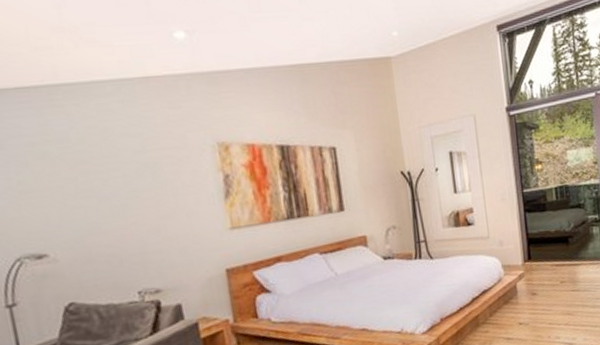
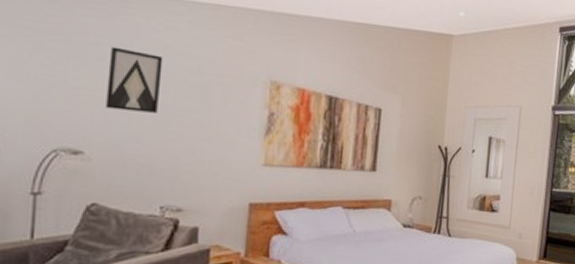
wall art: none [48,141,112,207] -> present [106,46,163,113]

